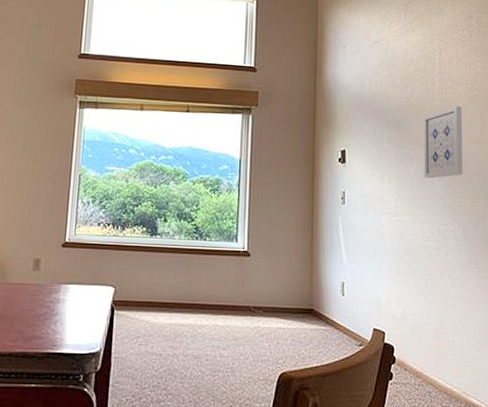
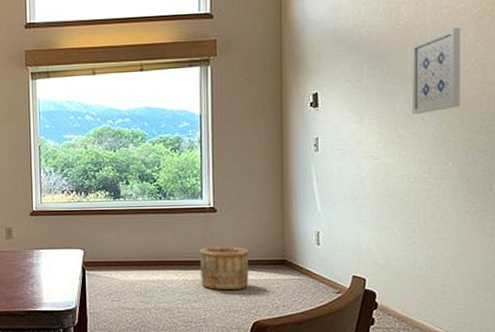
wooden bucket: none [231,291,280,338] -> present [199,246,250,290]

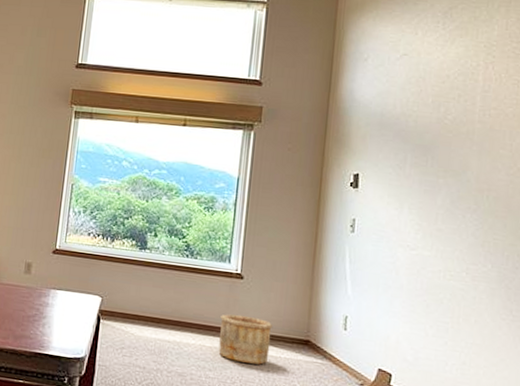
wall art: present [411,27,461,115] -> none [453,129,509,211]

